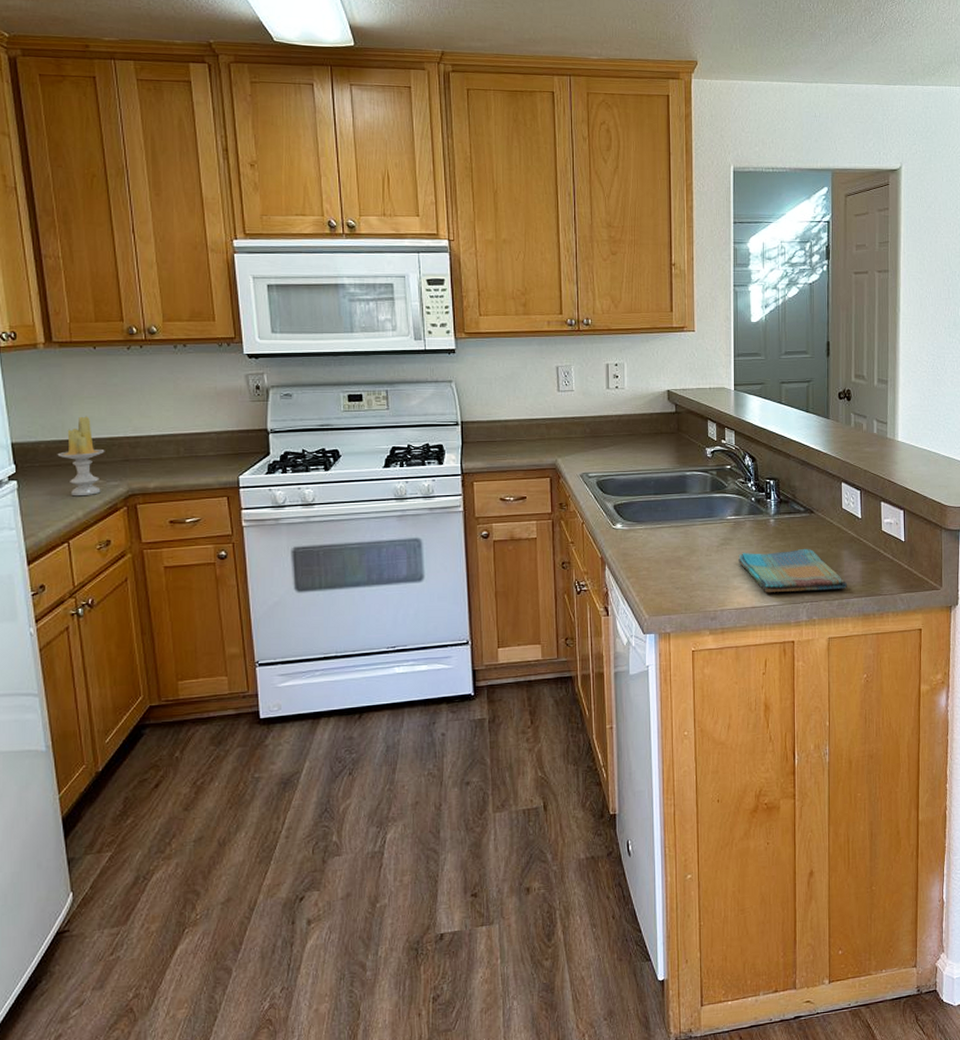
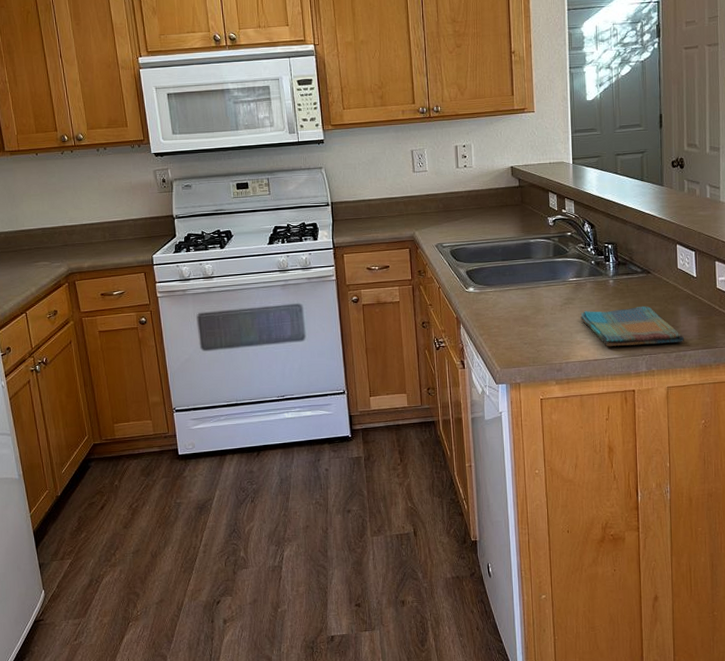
candle: present [57,416,105,497] -> none [14,210,49,276]

